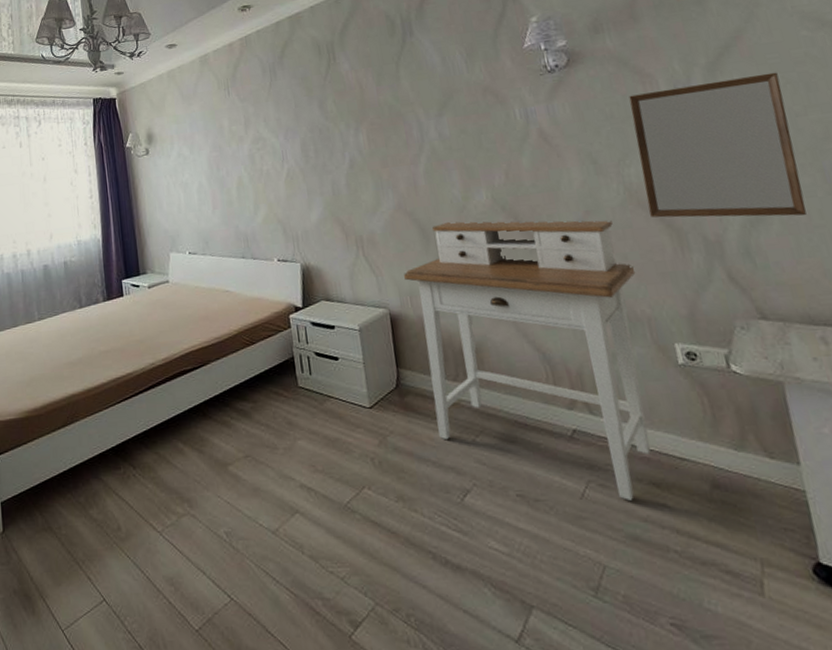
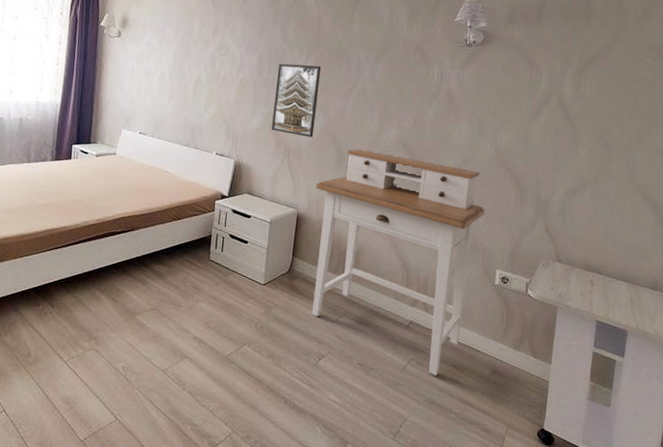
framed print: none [325,136,386,222] -> present [272,63,322,138]
home mirror: present [629,72,806,218] -> none [507,78,621,193]

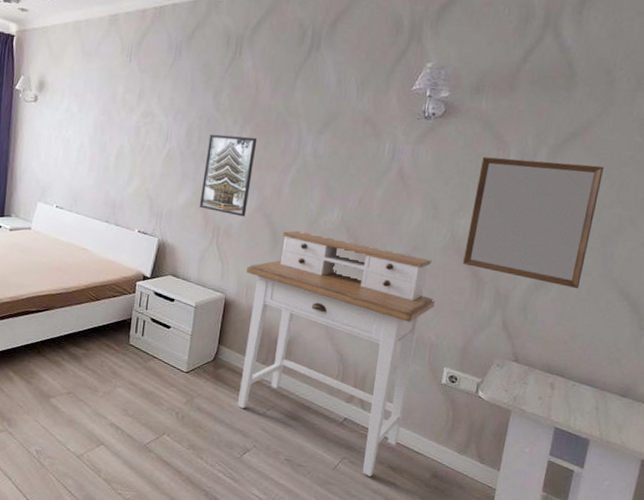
home mirror: none [507,78,621,193] -> present [463,156,604,288]

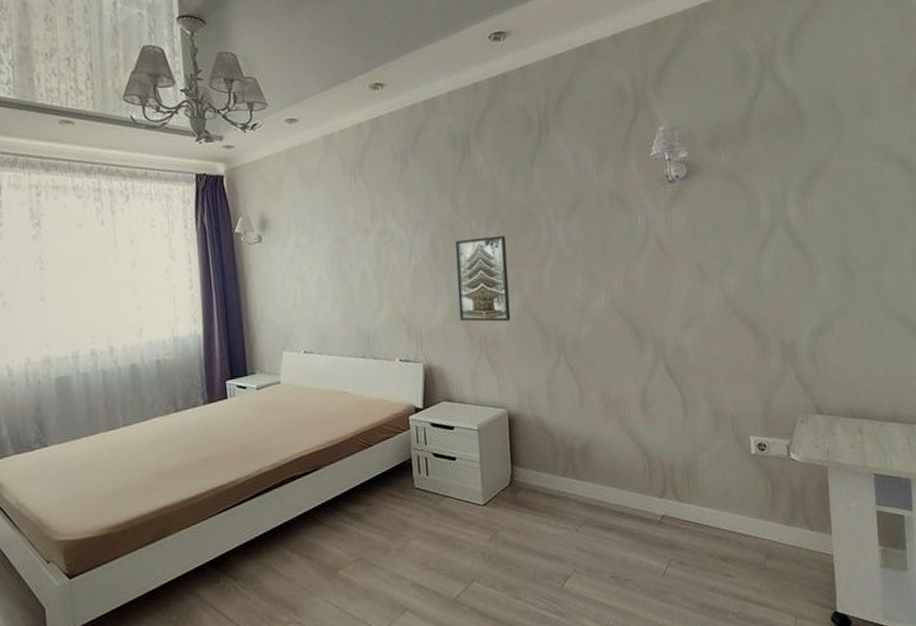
desk: present [238,230,436,478] -> none [524,324,725,575]
home mirror: present [463,156,604,288] -> none [735,197,860,325]

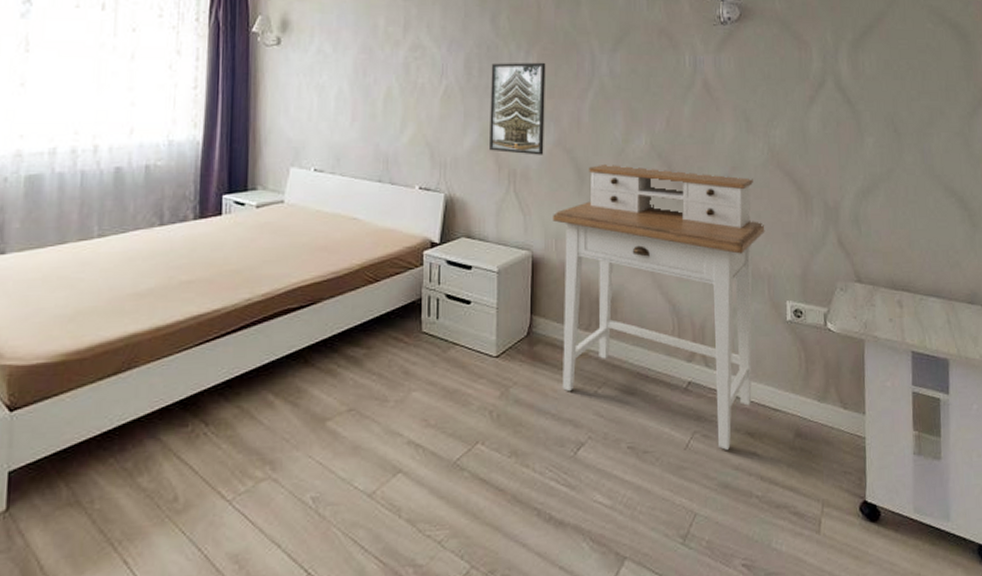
desk: none [524,324,725,575] -> present [553,163,765,451]

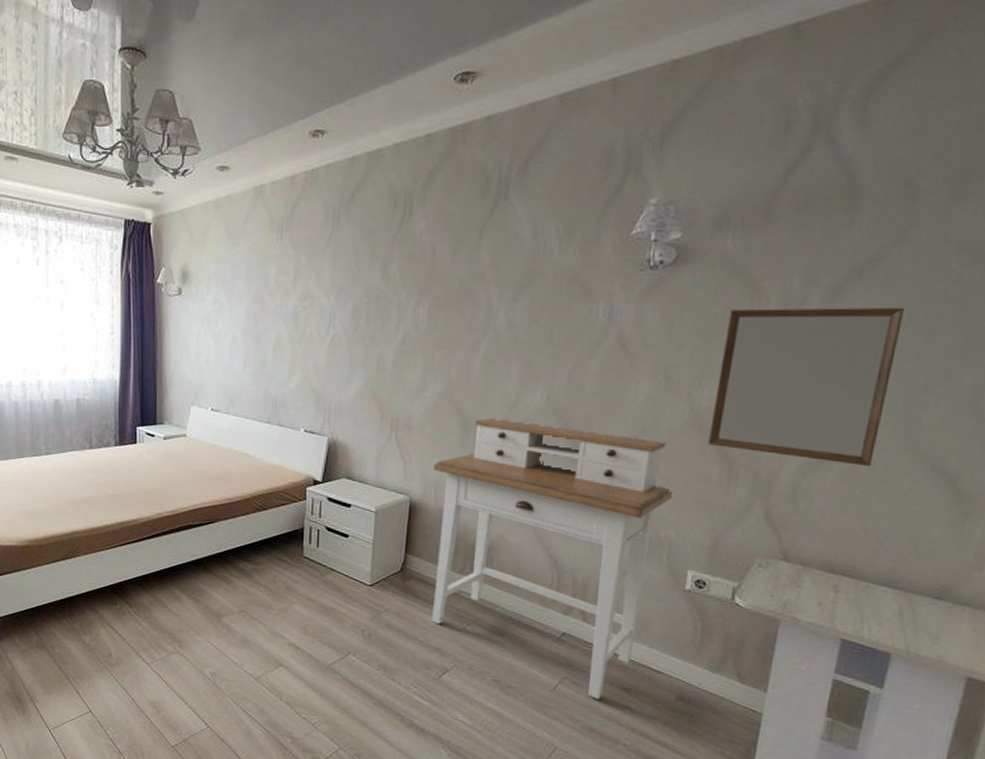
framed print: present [490,62,546,155] -> none [373,312,438,406]
home mirror: none [785,57,906,190] -> present [708,307,904,466]

